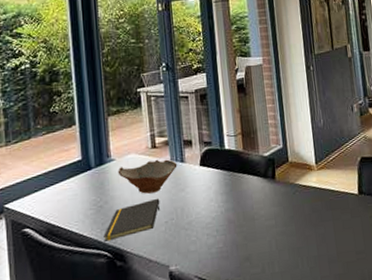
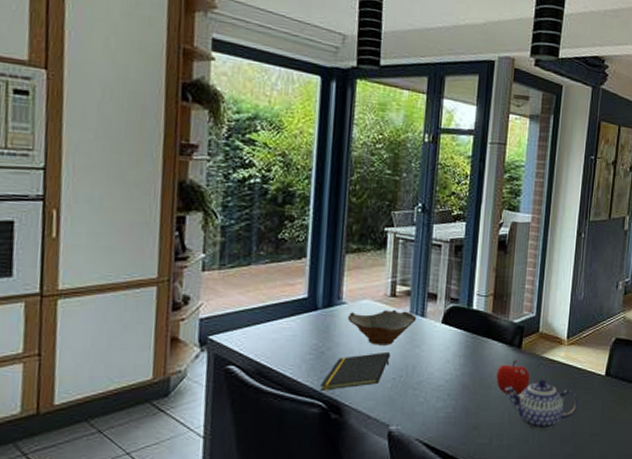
fruit: none [257,190,289,224] -> present [496,360,530,396]
teapot: none [267,205,339,254] -> present [504,379,579,430]

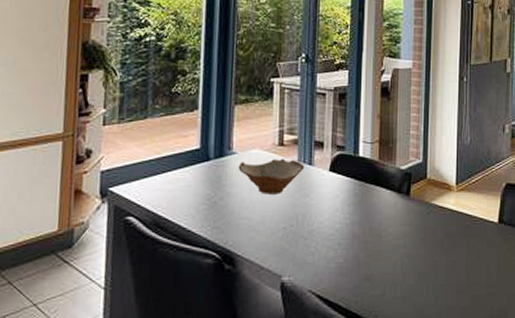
notepad: present [320,351,391,391] -> none [214,200,281,241]
fruit: present [496,360,530,396] -> none [386,208,421,245]
teapot: present [504,379,579,430] -> none [395,228,473,281]

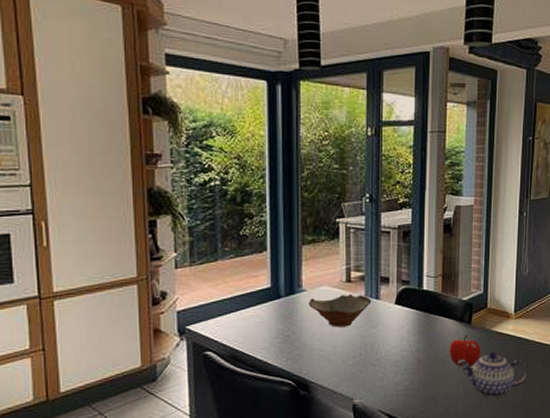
fruit: none [386,208,421,245] -> present [449,335,481,368]
teapot: none [395,228,473,281] -> present [458,351,529,398]

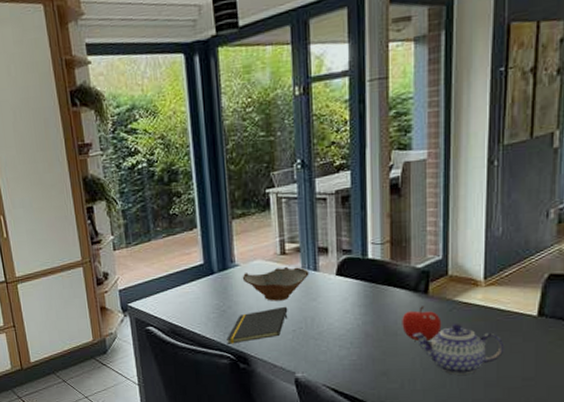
notepad: none [289,332,350,371] -> present [227,306,288,344]

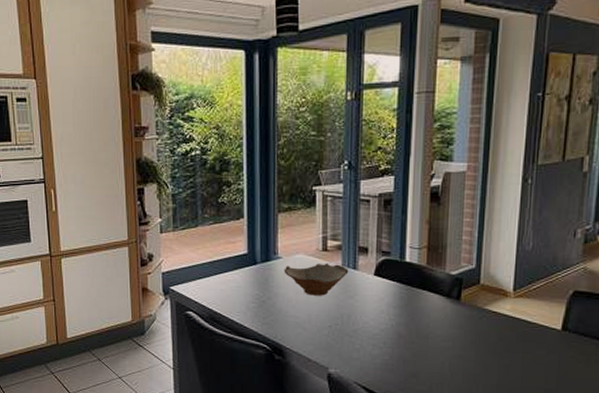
notepad: present [227,306,288,344] -> none [264,301,326,335]
fruit: present [402,306,442,342] -> none [434,312,472,347]
teapot: present [413,324,505,375] -> none [443,332,530,382]

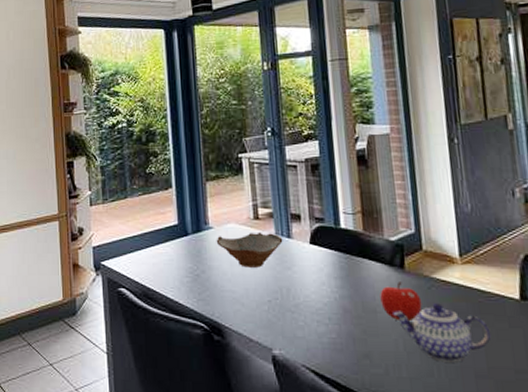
fruit: none [434,312,472,347] -> present [380,282,422,322]
teapot: none [443,332,530,382] -> present [393,303,491,362]

